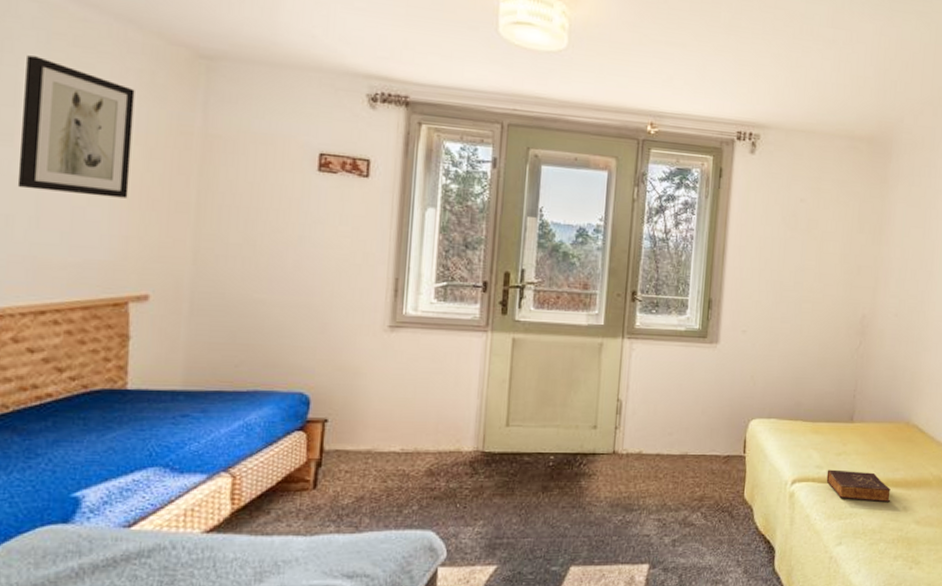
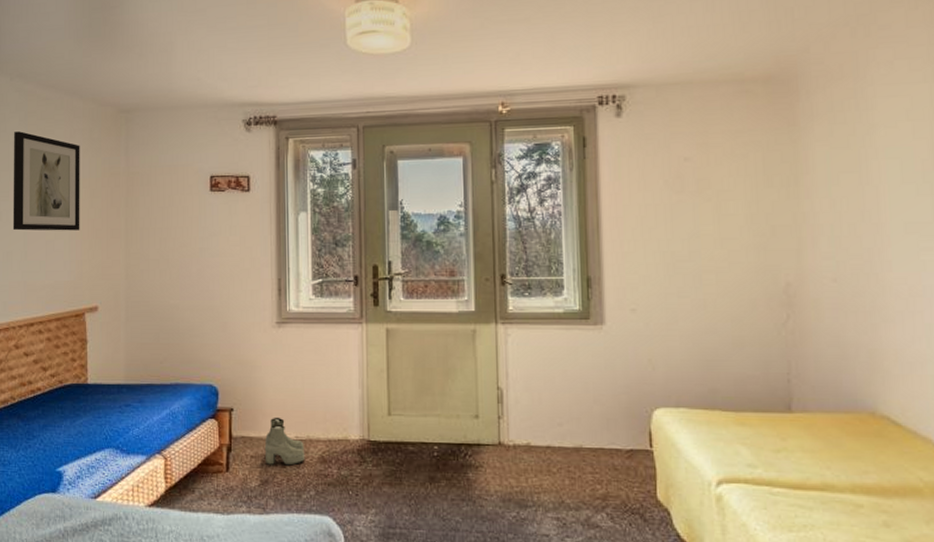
boots: none [362,428,410,480] -> present [264,417,304,466]
book: present [826,469,891,503] -> none [763,469,861,514]

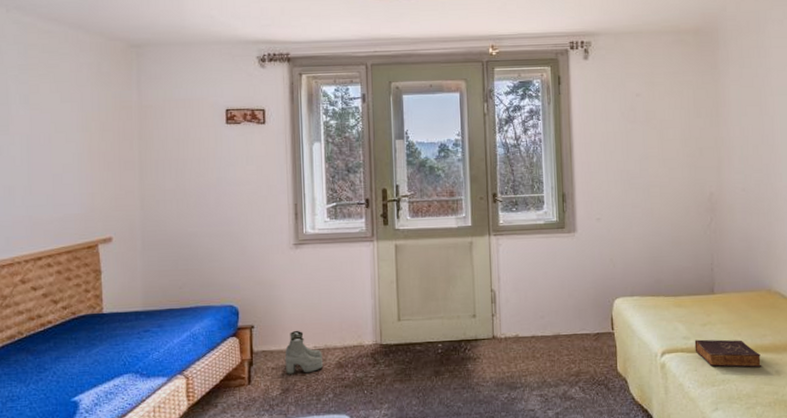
wall art: present [13,131,80,231] -> none [13,64,90,165]
book: none [763,469,861,514] -> present [694,339,761,368]

